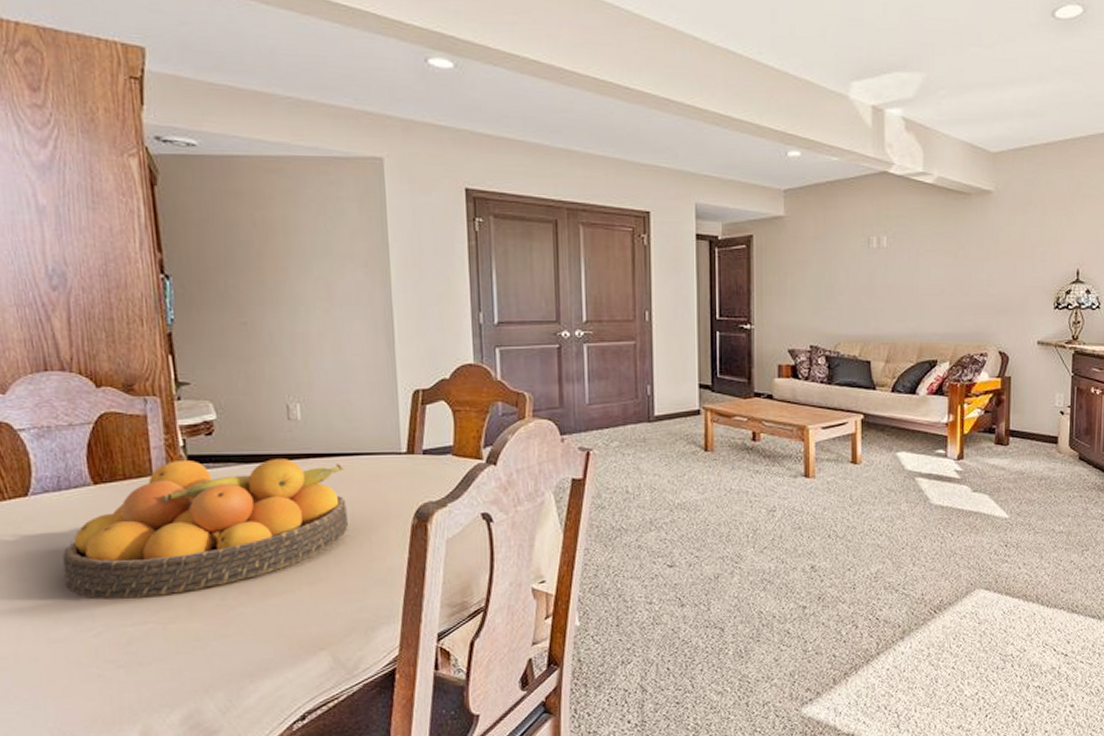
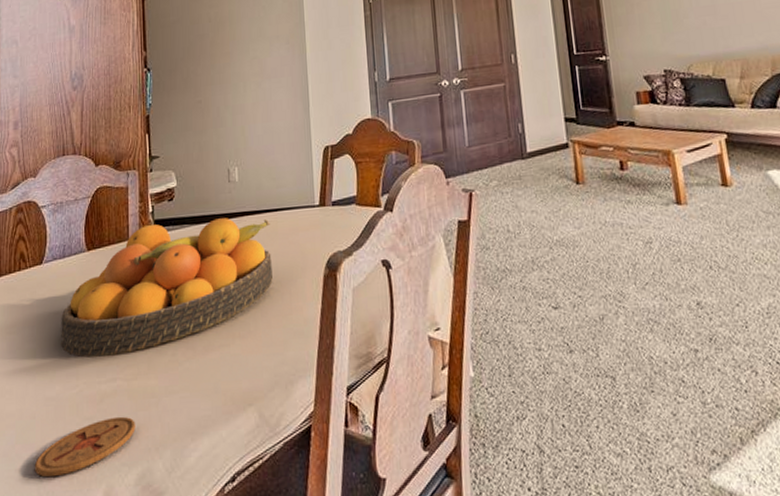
coaster: none [42,659,177,719] -> present [34,416,136,478]

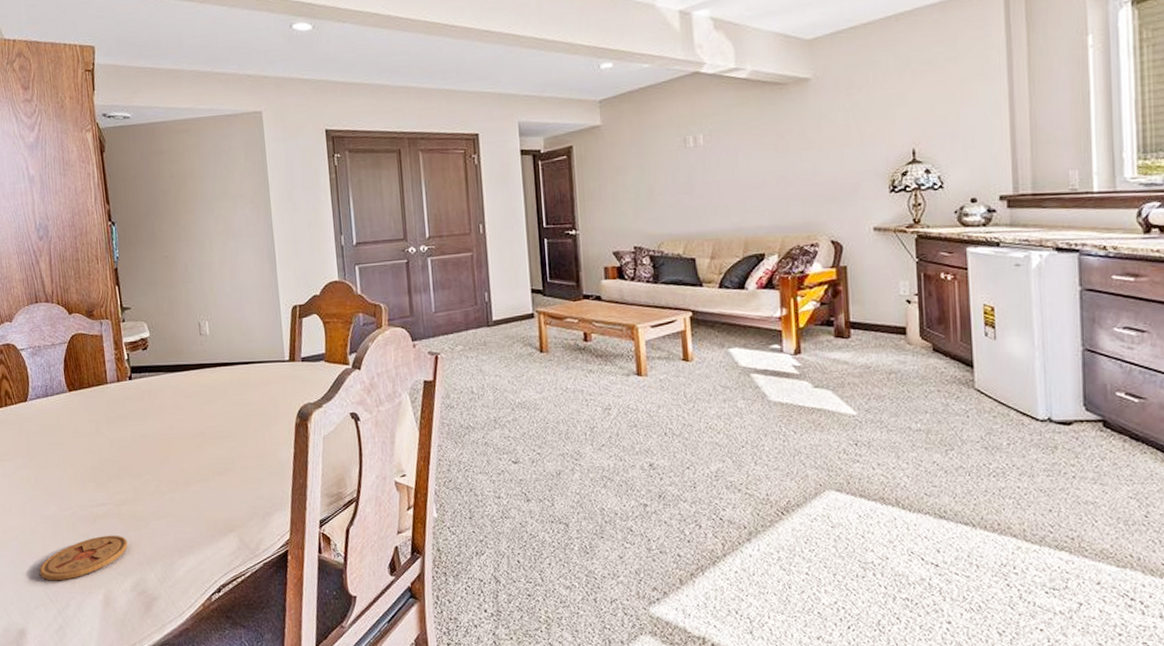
fruit bowl: present [61,218,273,358] -> none [50,368,247,484]

